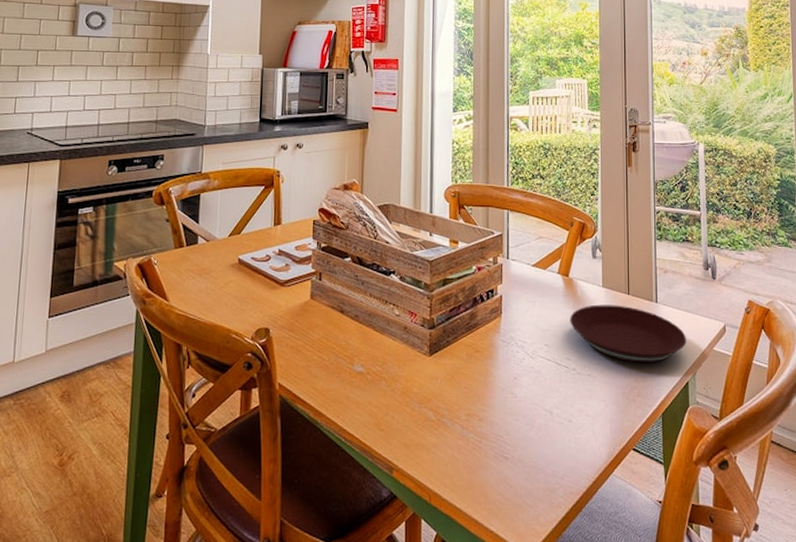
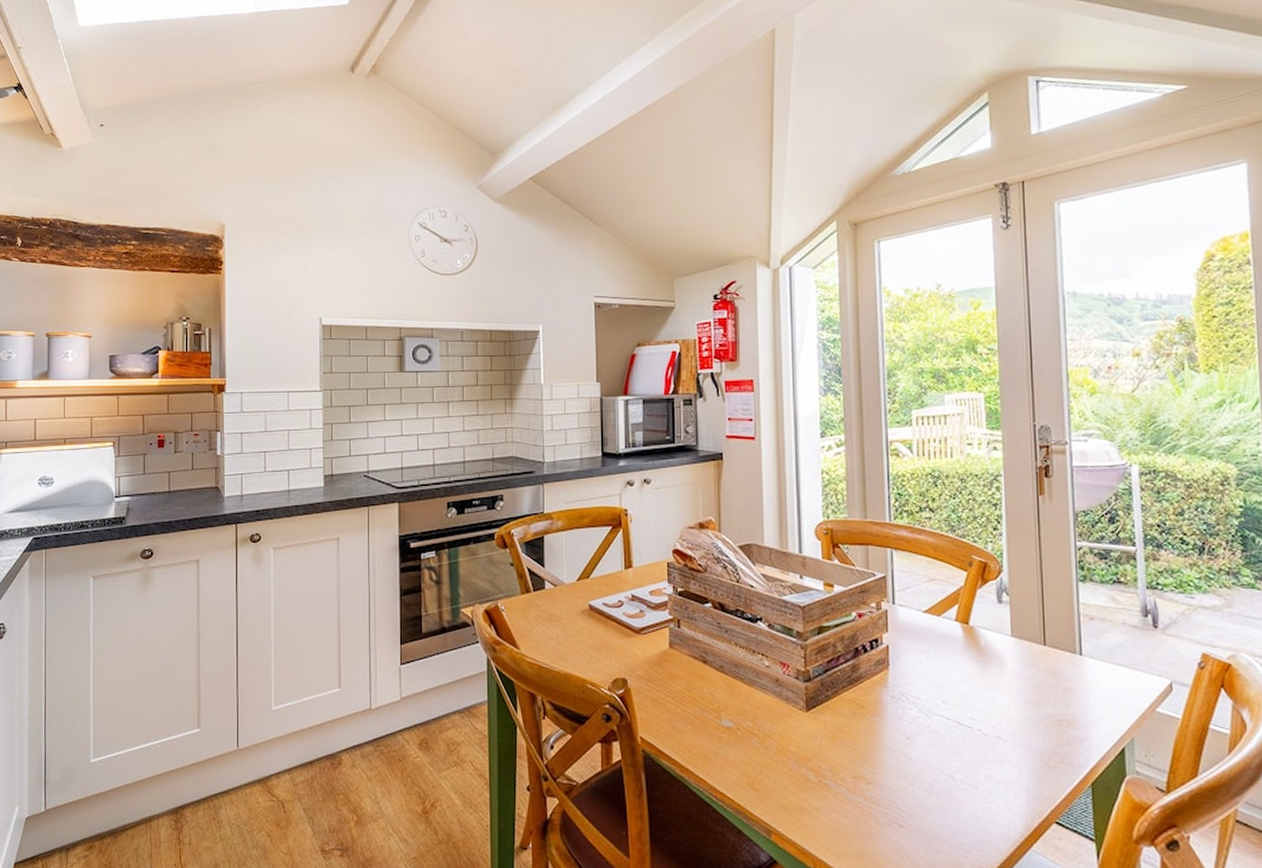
plate: present [570,304,686,363] -> none [972,657,1121,725]

